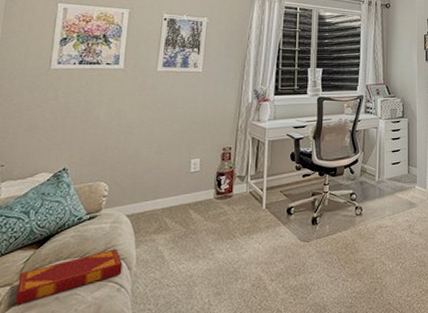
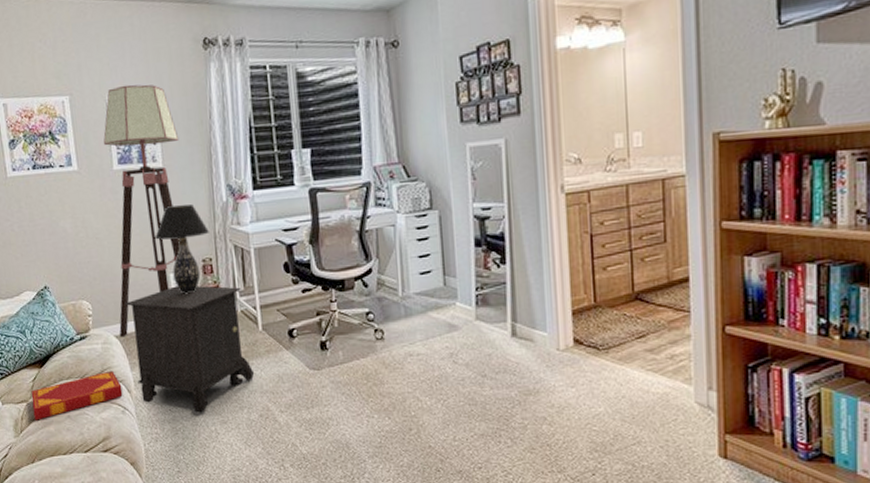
floor lamp: none [132,7,220,217] -> present [103,84,180,338]
nightstand: none [140,170,253,286] -> present [125,286,255,413]
table lamp: none [184,103,233,177] -> present [155,204,209,294]

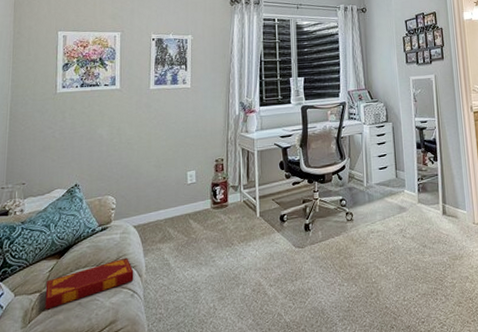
floor lamp: present [103,84,180,338] -> none [138,26,206,227]
nightstand: present [125,286,255,413] -> none [146,181,251,292]
table lamp: present [155,204,209,294] -> none [178,117,223,189]

